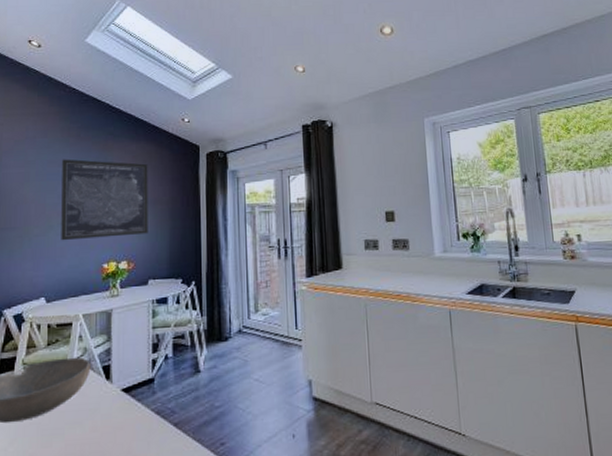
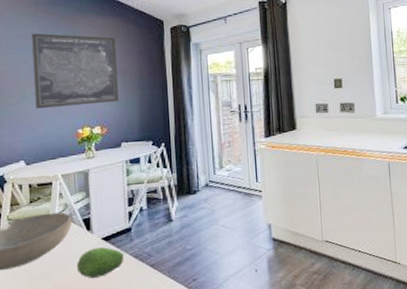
fruit: none [92,400,144,437] -> present [76,247,124,279]

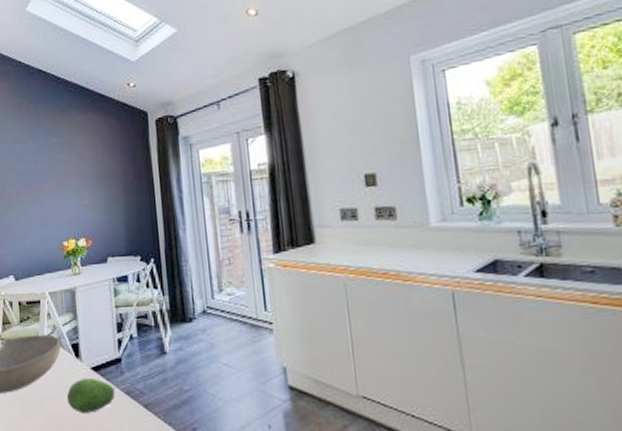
wall art: present [32,33,119,110] -> none [16,135,103,220]

